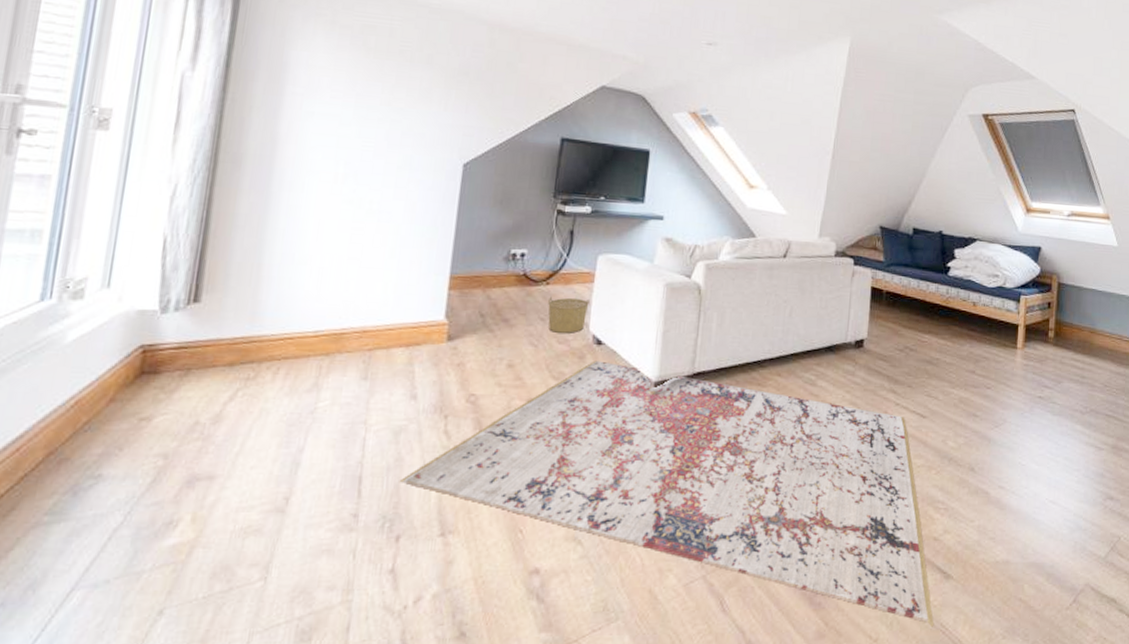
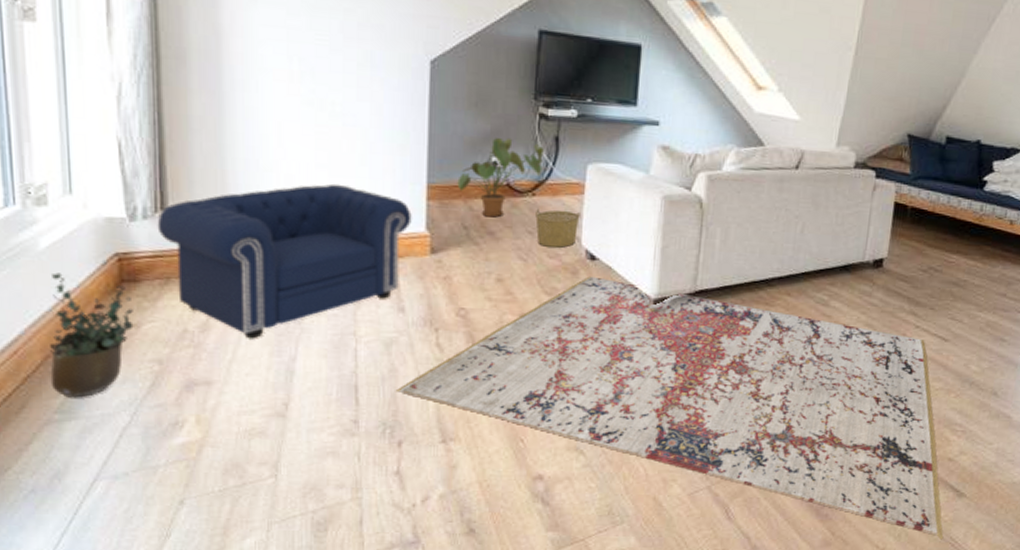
potted plant: none [47,365,148,498] -> present [50,272,134,398]
armchair: none [186,275,433,430] -> present [157,183,412,339]
house plant: none [478,232,561,306] -> present [457,138,545,218]

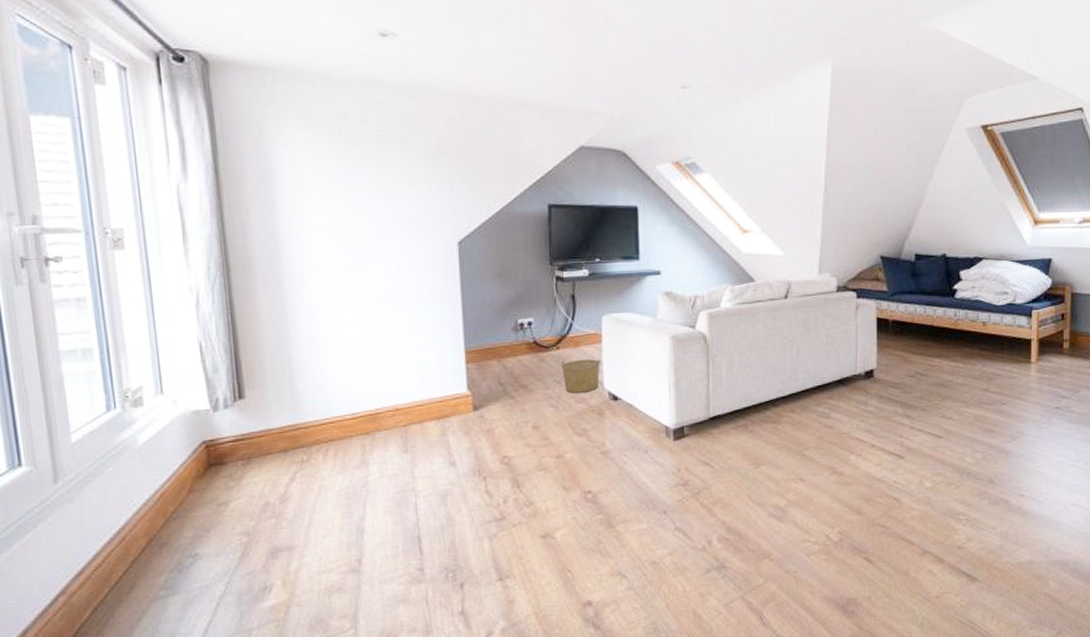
potted plant: present [50,272,134,398] -> none [150,464,223,575]
armchair: present [157,183,412,339] -> none [236,358,455,505]
area rug: present [395,276,944,540] -> none [453,415,963,624]
house plant: present [457,138,545,218] -> none [490,301,564,373]

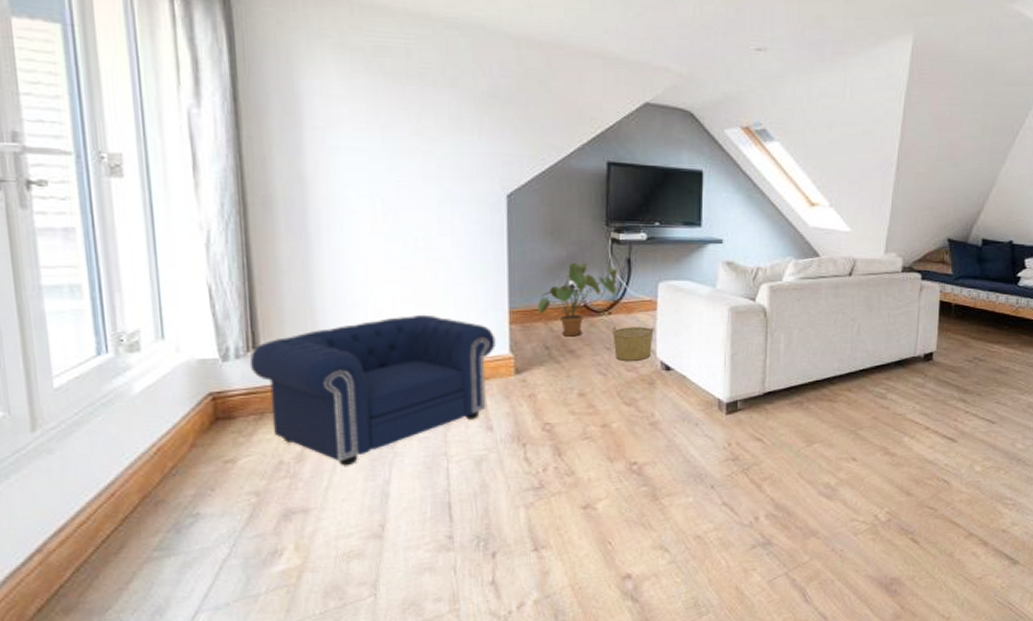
armchair: none [236,358,455,505] -> present [249,314,496,466]
house plant: none [490,301,564,373] -> present [537,262,618,337]

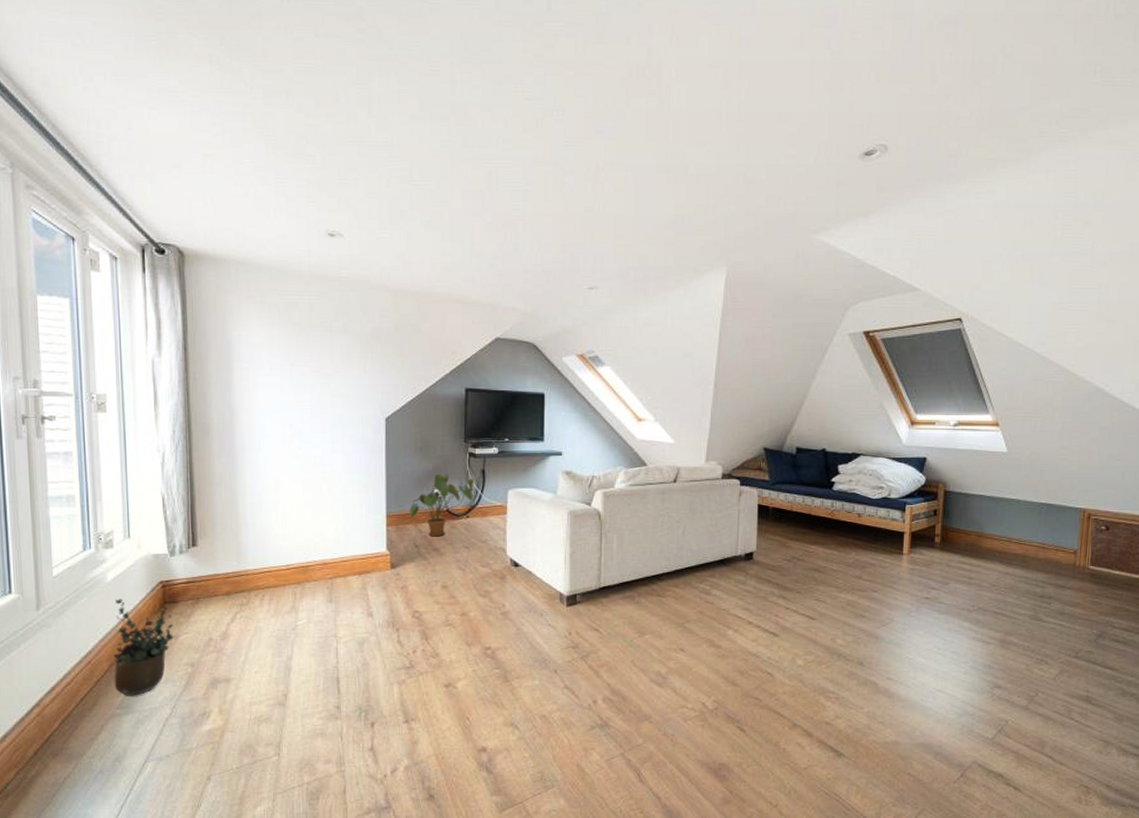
potted plant: none [147,415,230,535] -> present [114,599,173,696]
armchair: present [249,314,496,466] -> none [190,518,376,644]
basket: present [612,326,654,361] -> none [470,528,504,558]

